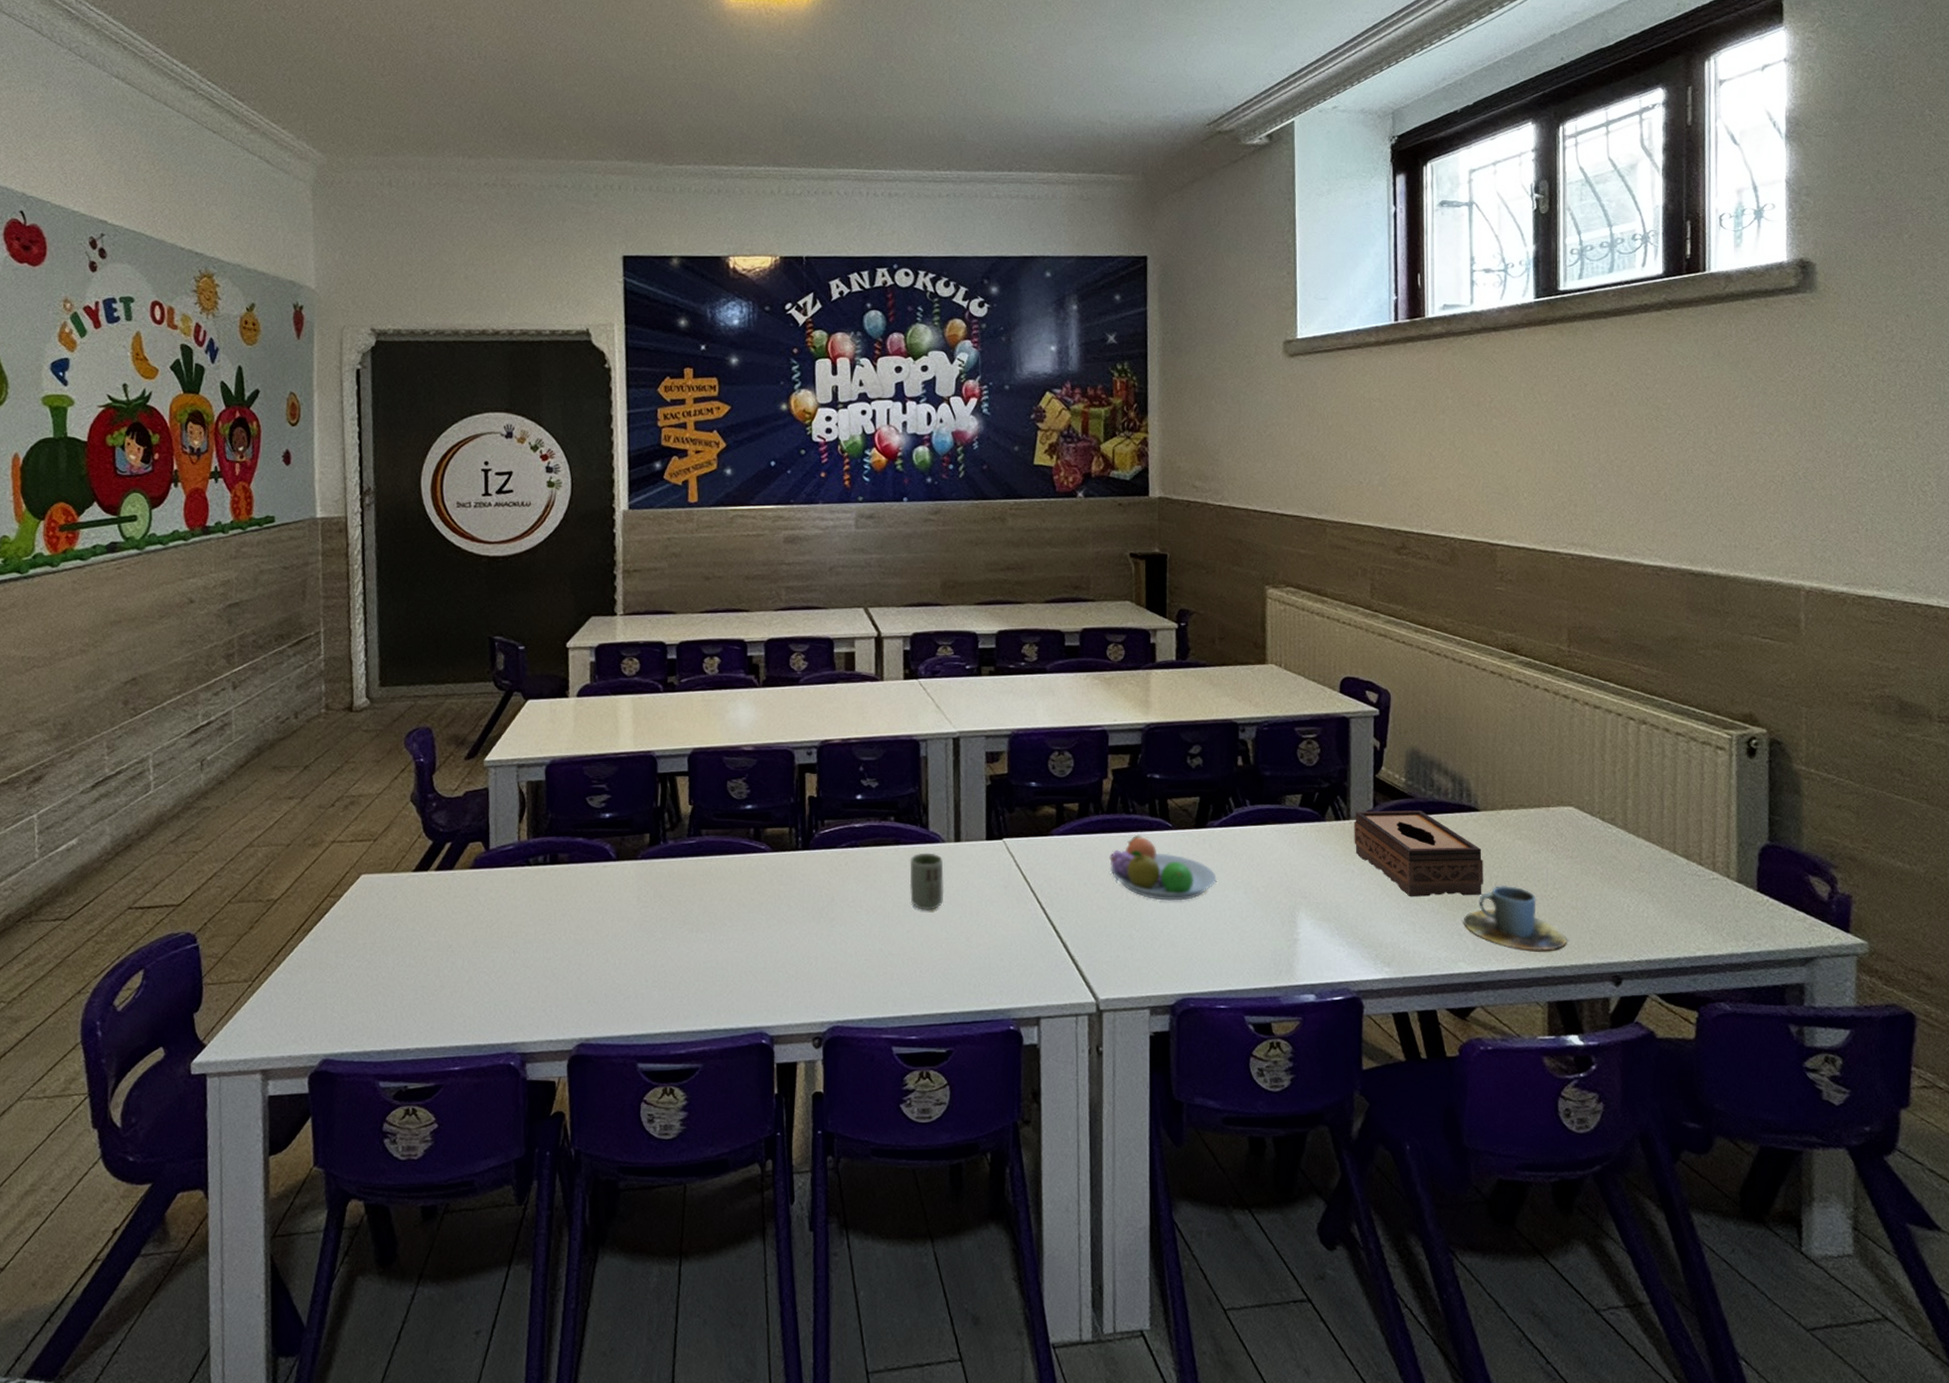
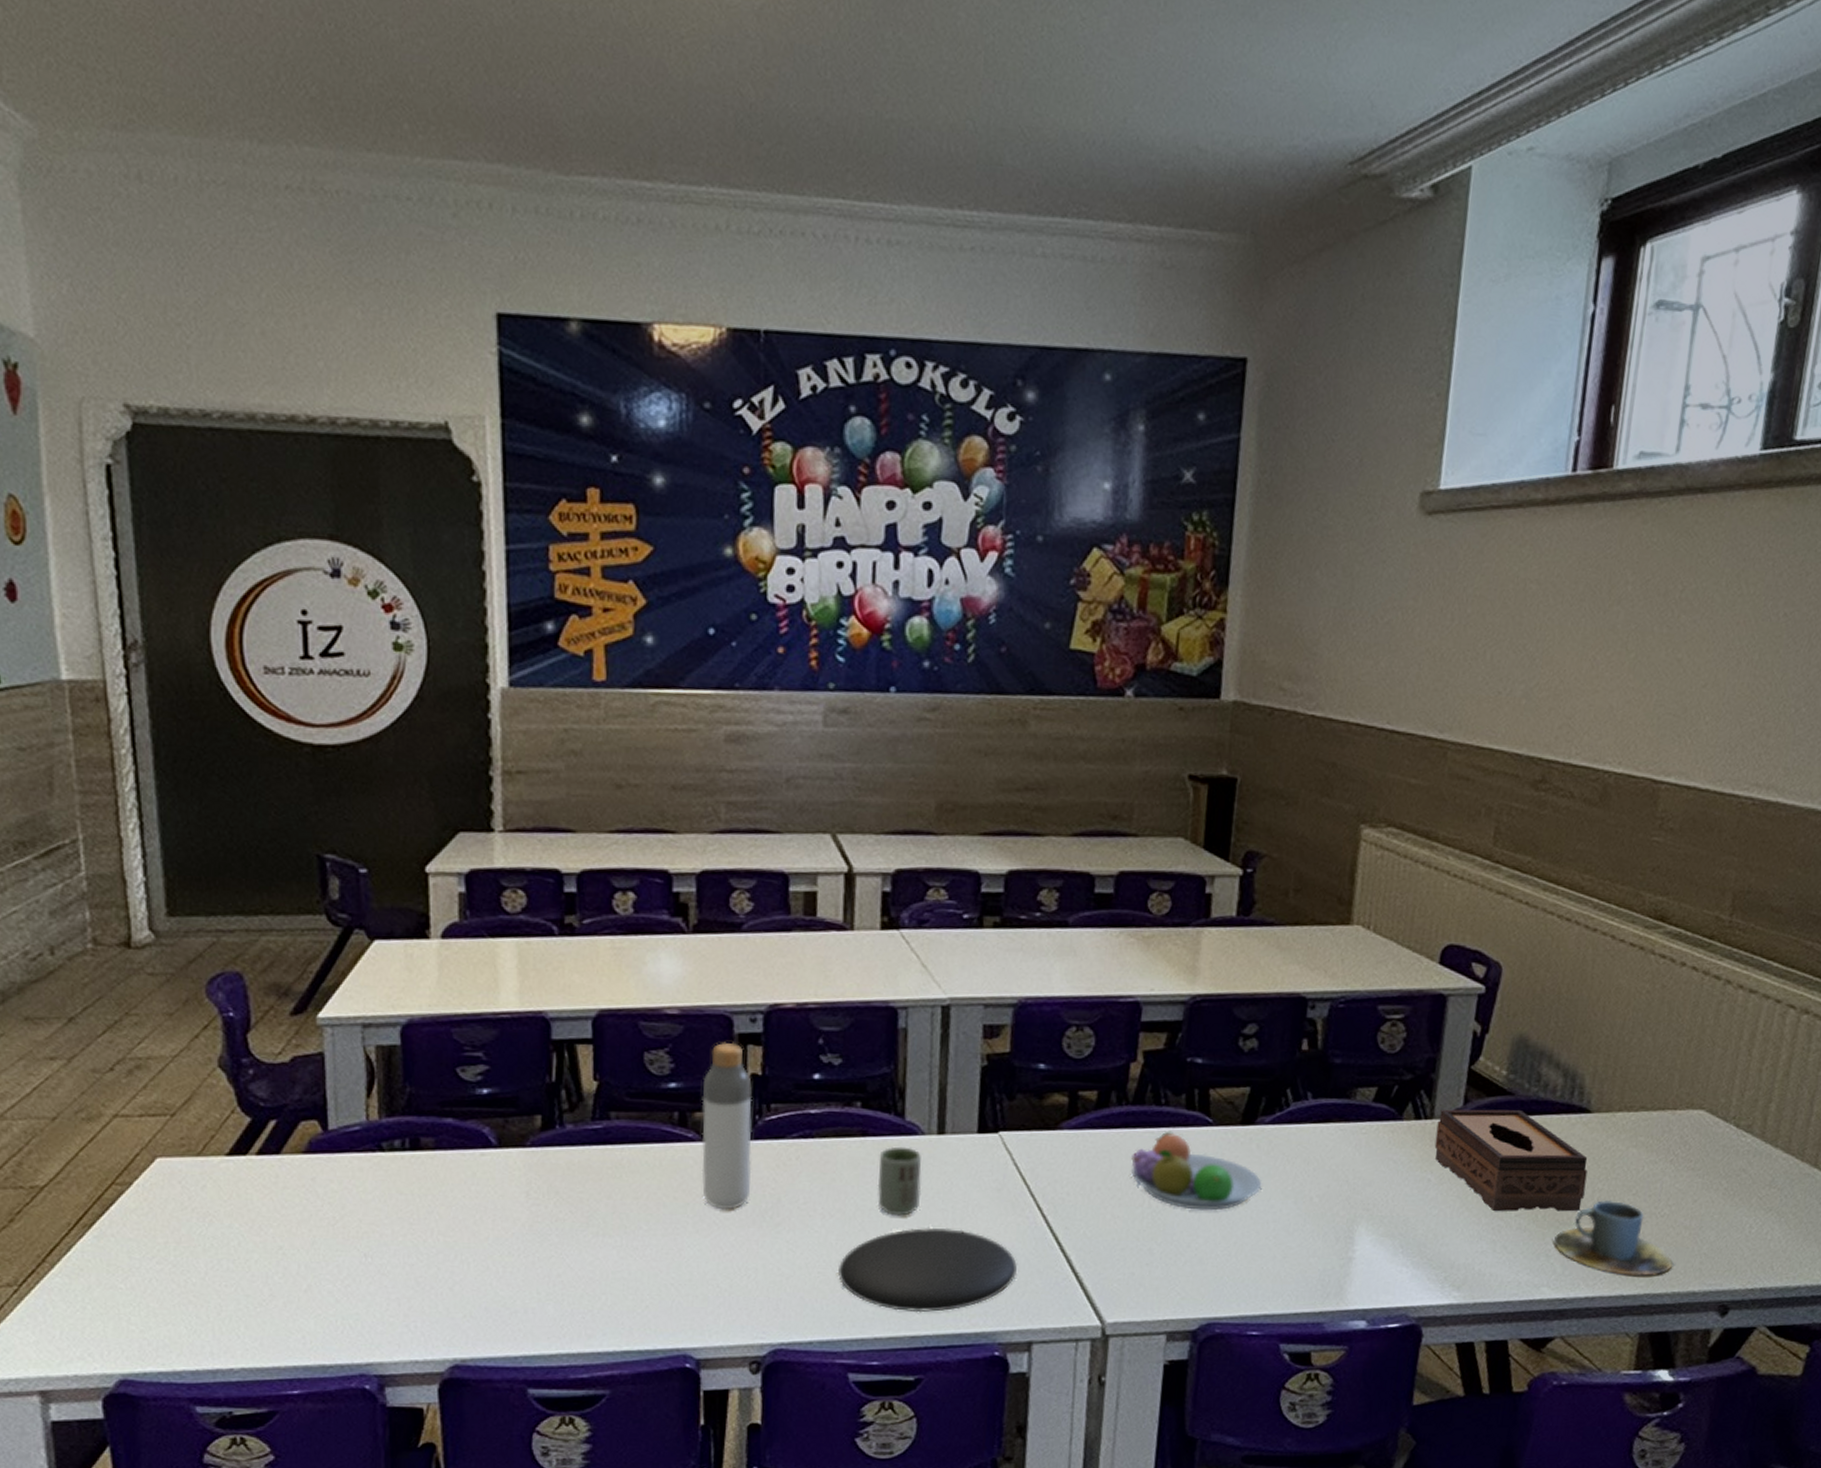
bottle: none [771,771,811,908] -> present [701,1042,753,1210]
plate: none [880,919,1024,993] -> present [837,1227,1017,1313]

